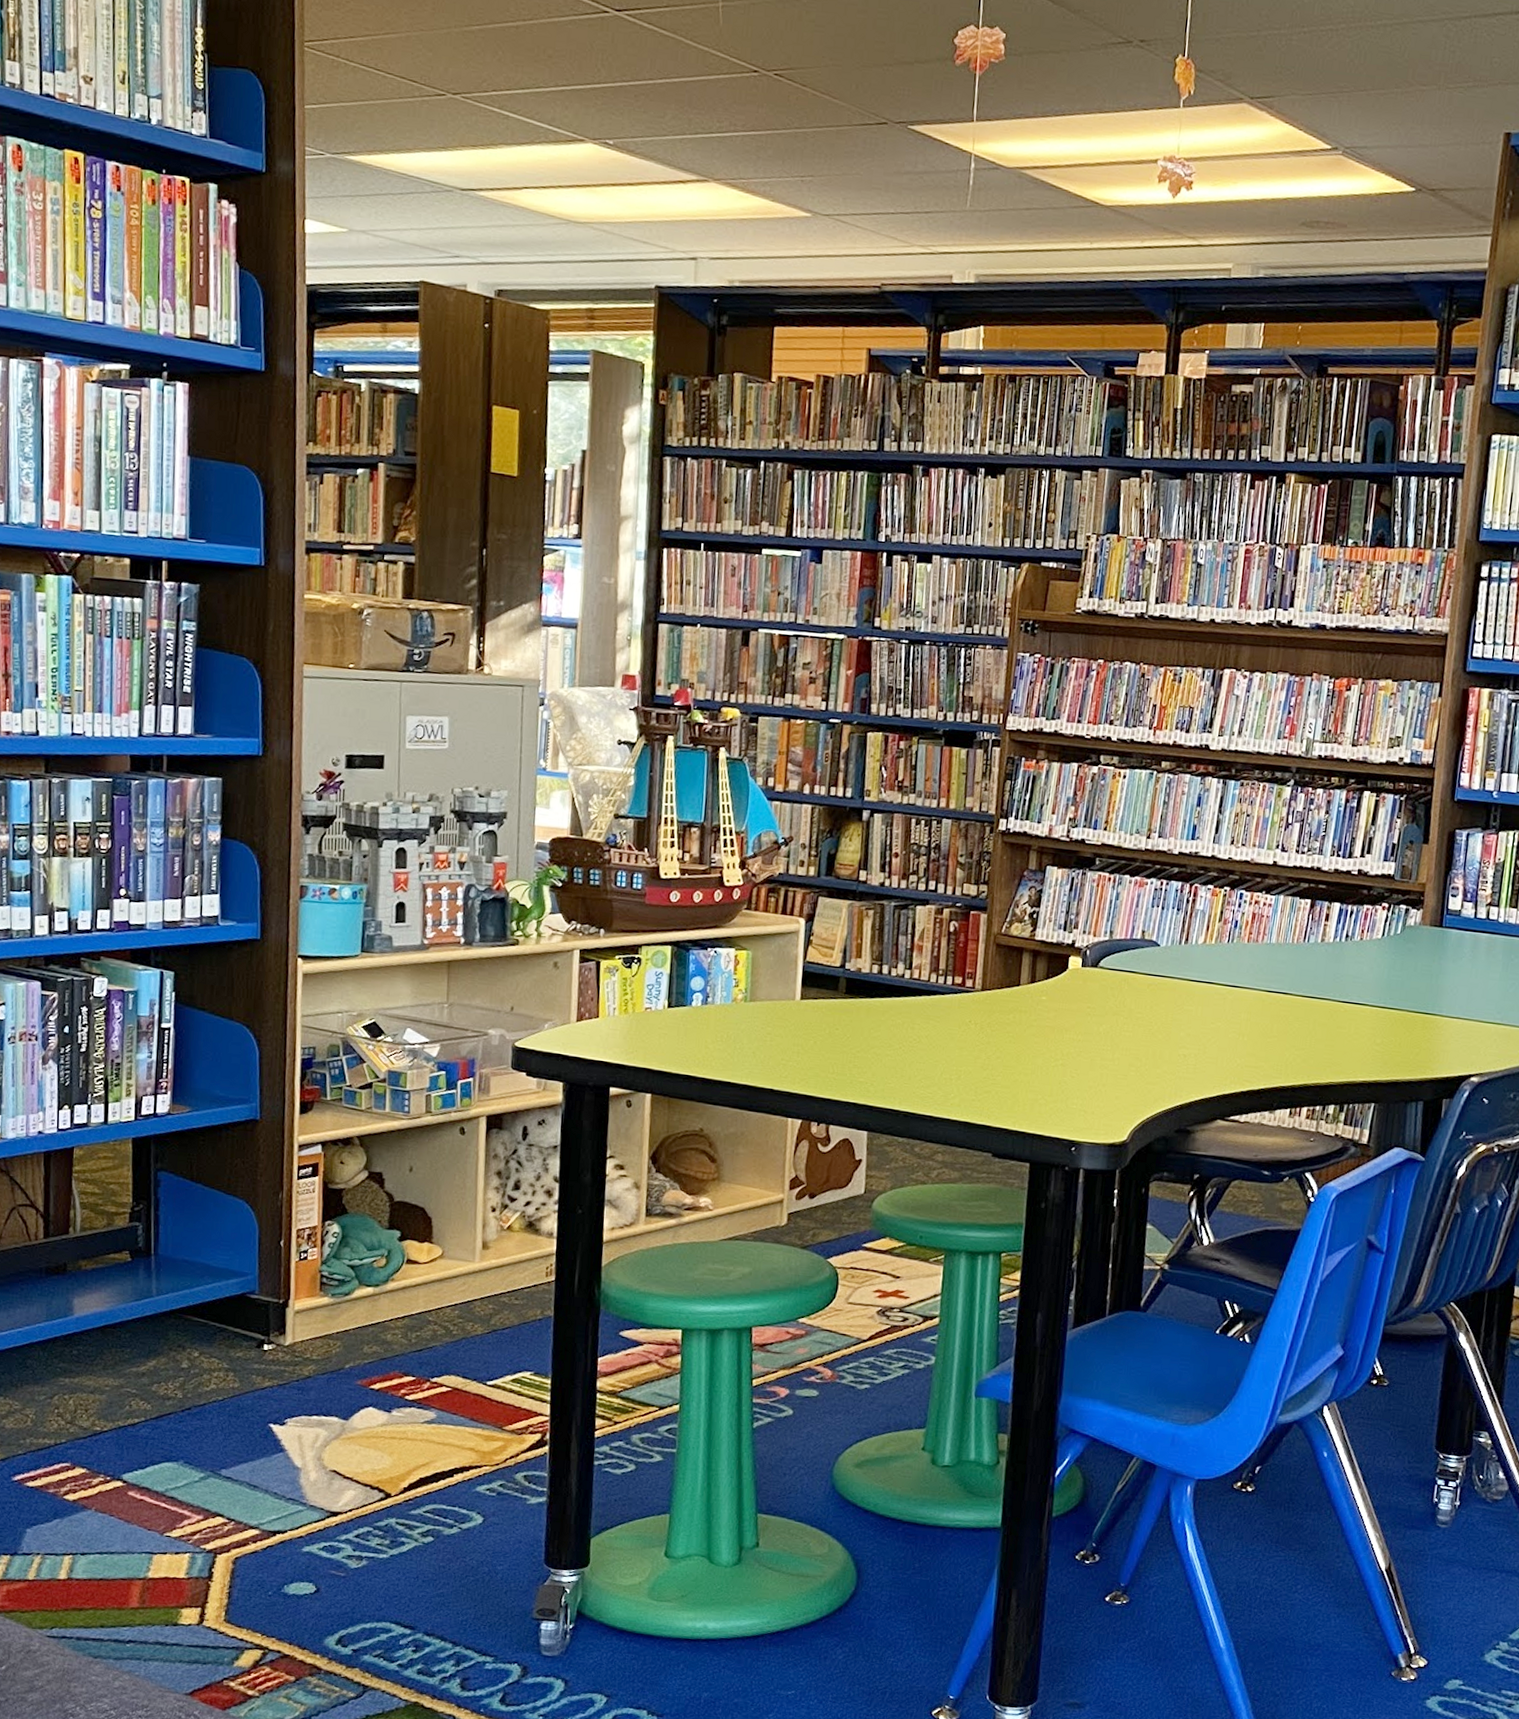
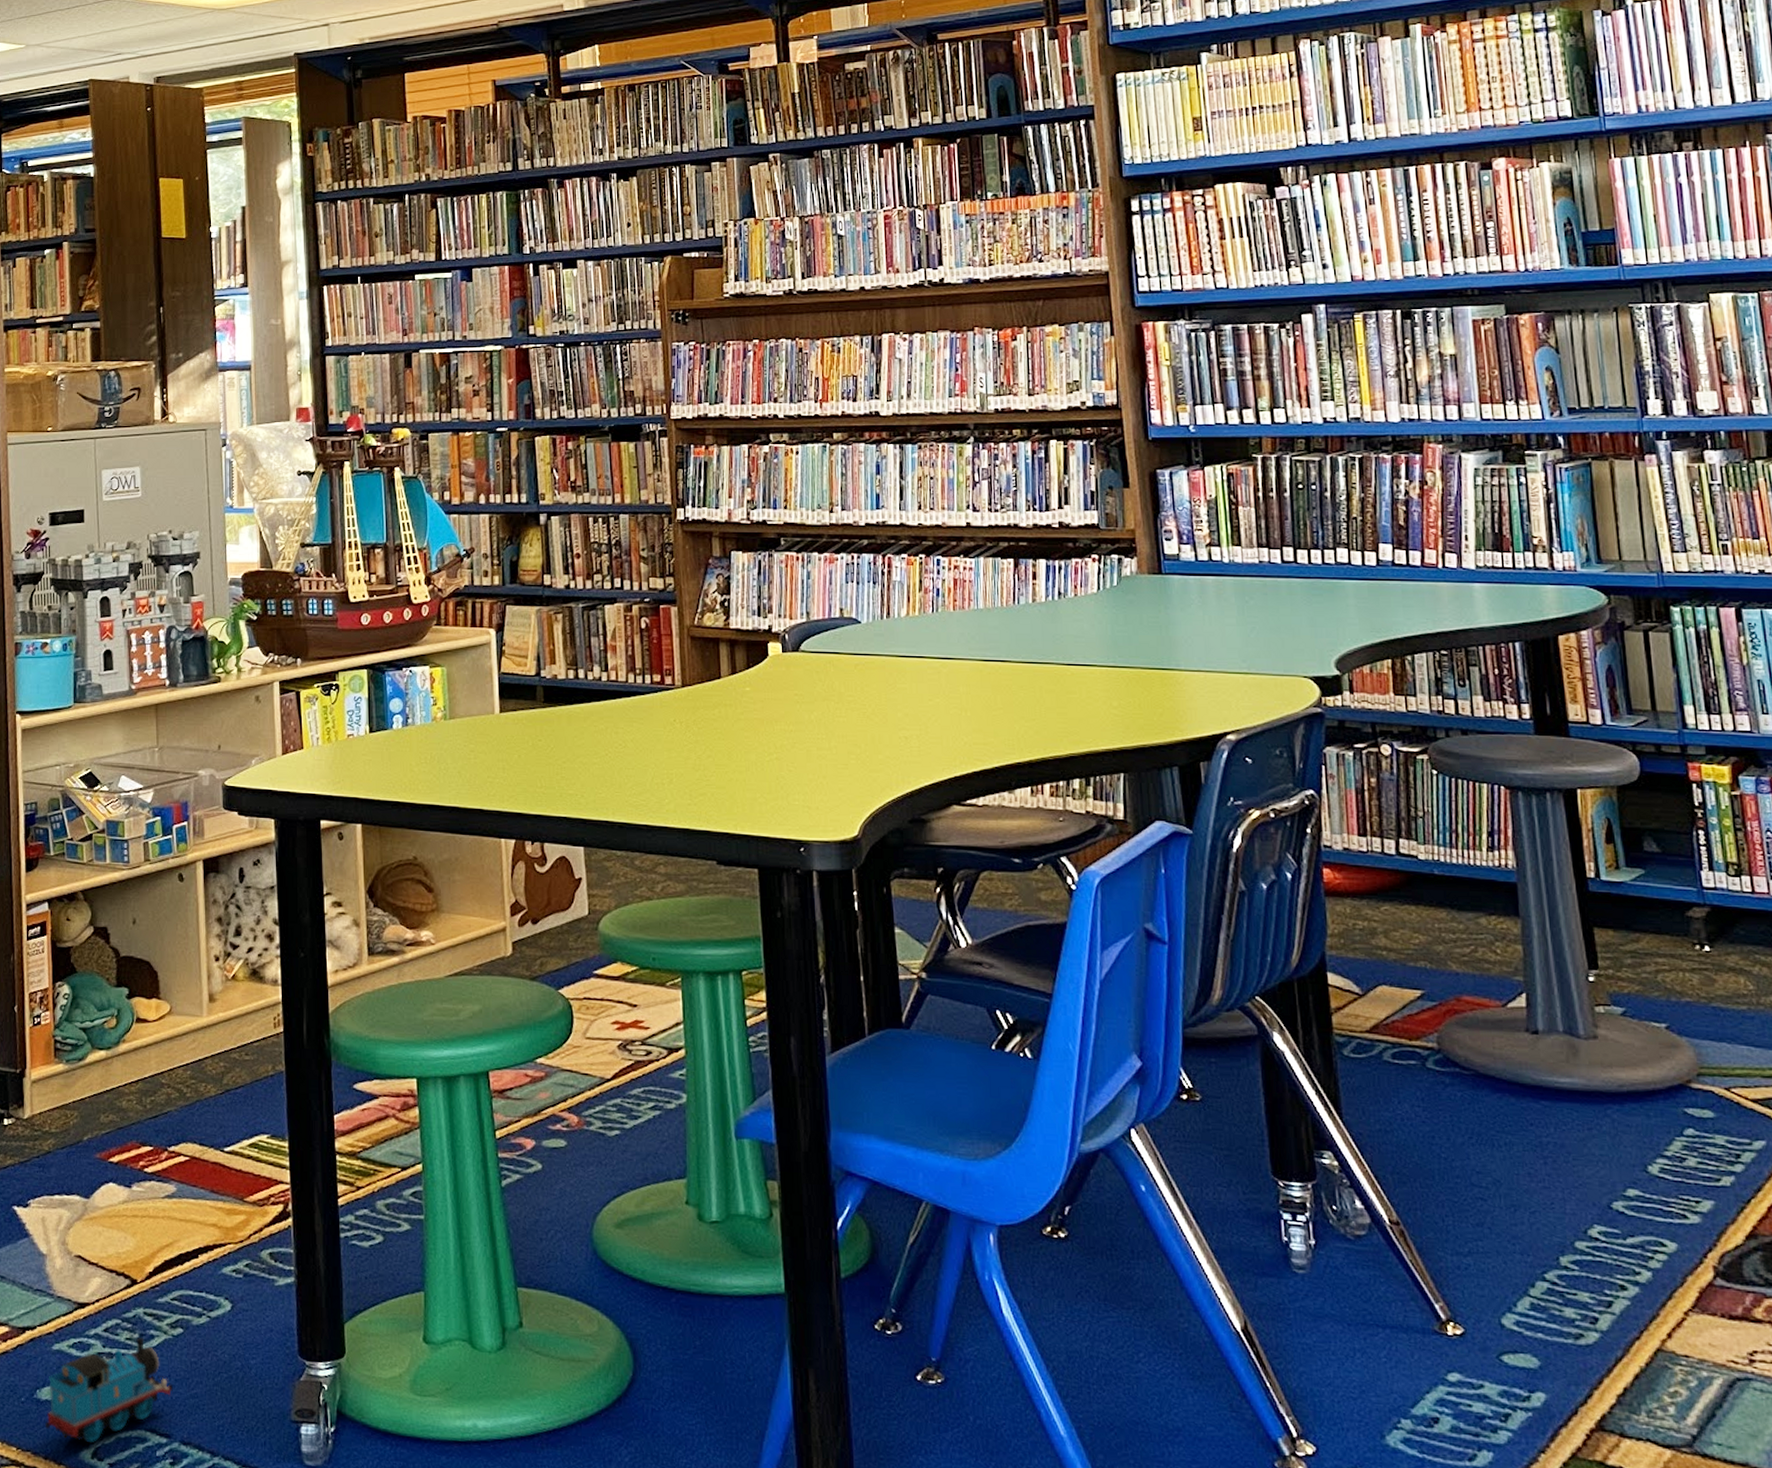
toy train: none [291,1543,421,1632] -> present [45,1337,174,1443]

